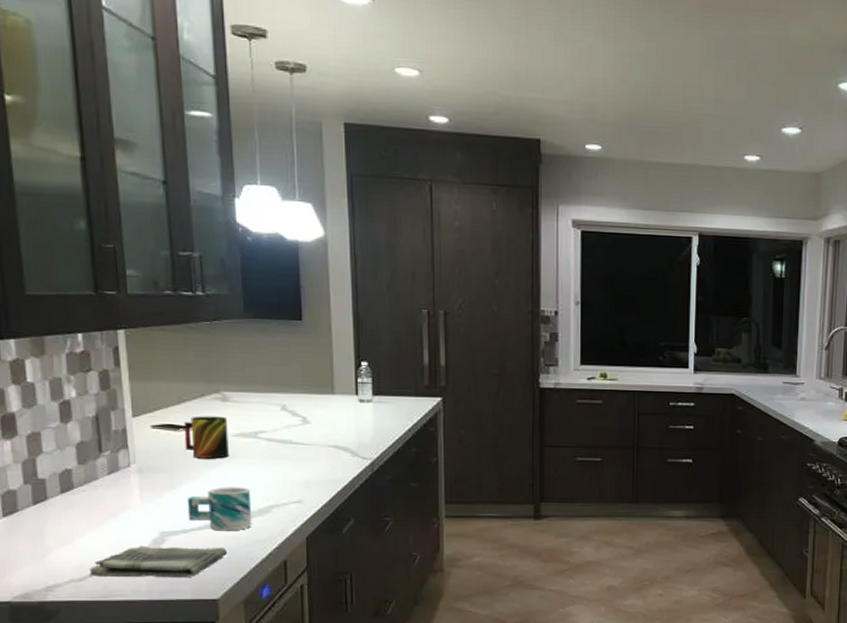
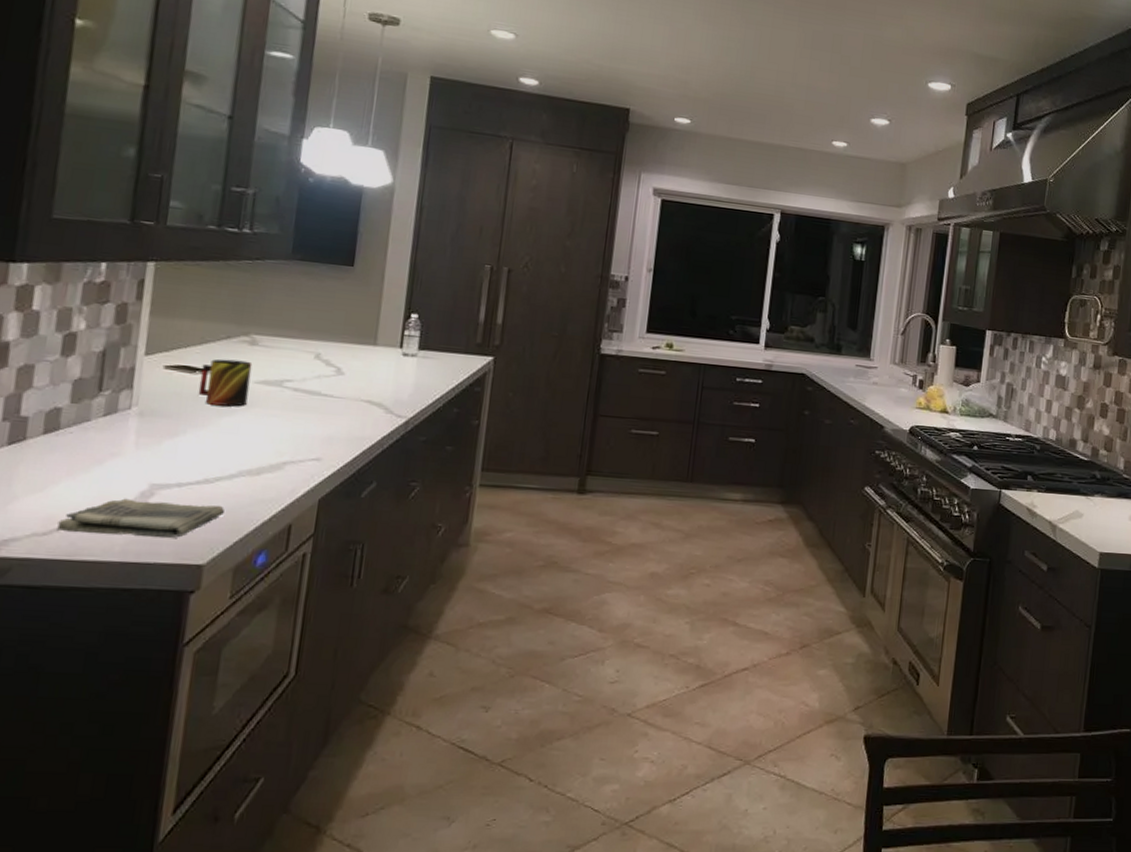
mug: present [187,487,252,531] -> none [186,438,264,488]

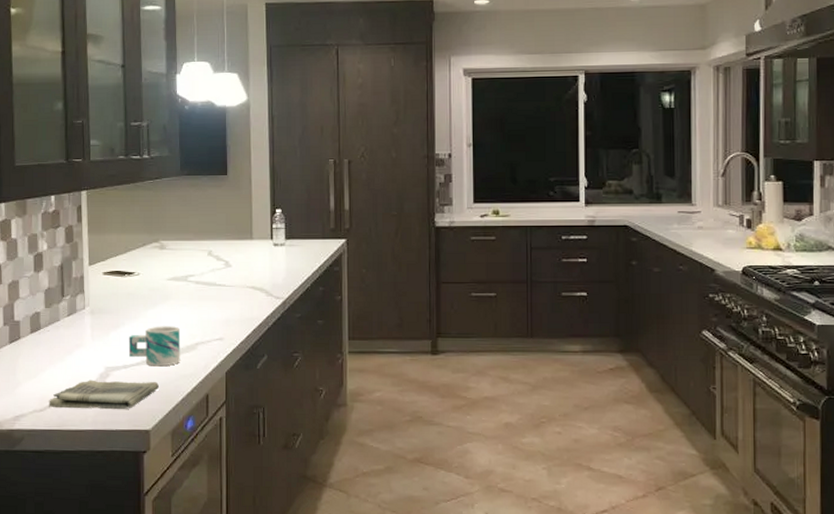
mug: none [186,438,264,488] -> present [128,326,181,367]
mug: present [198,359,253,407] -> none [129,263,164,301]

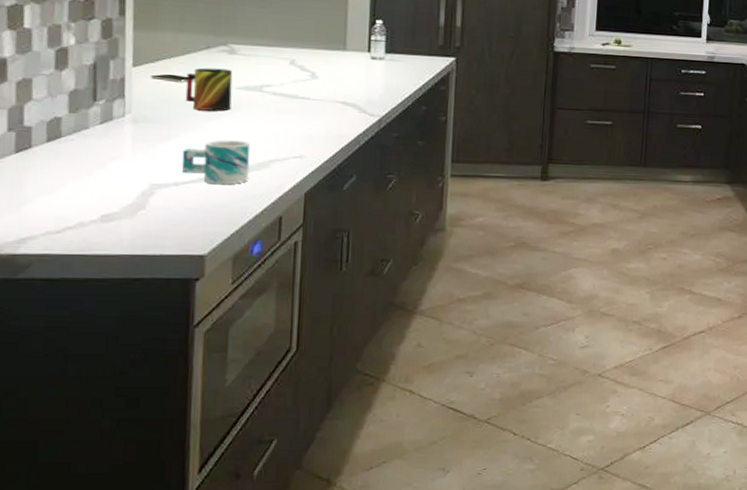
dish towel: present [49,380,159,409] -> none [69,198,219,232]
mug: none [129,263,164,301] -> present [185,67,233,111]

